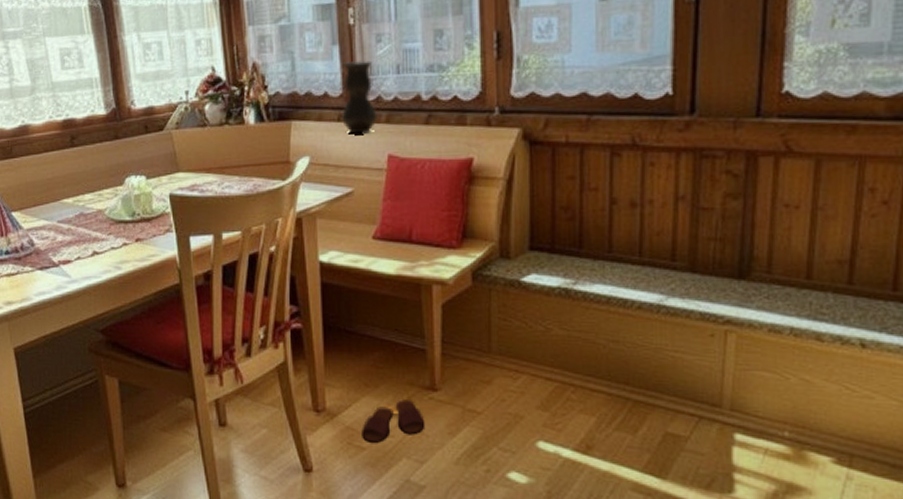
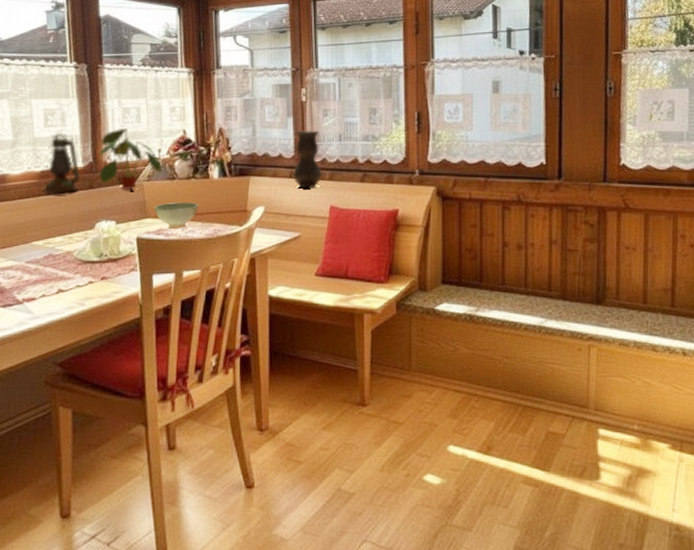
lantern: none [68,74,105,146] -> present [44,131,81,194]
plant: none [122,66,192,140] -> present [99,127,163,190]
bowl: none [185,153,235,184] -> present [153,202,199,229]
slippers: present [361,398,425,443] -> none [300,414,356,456]

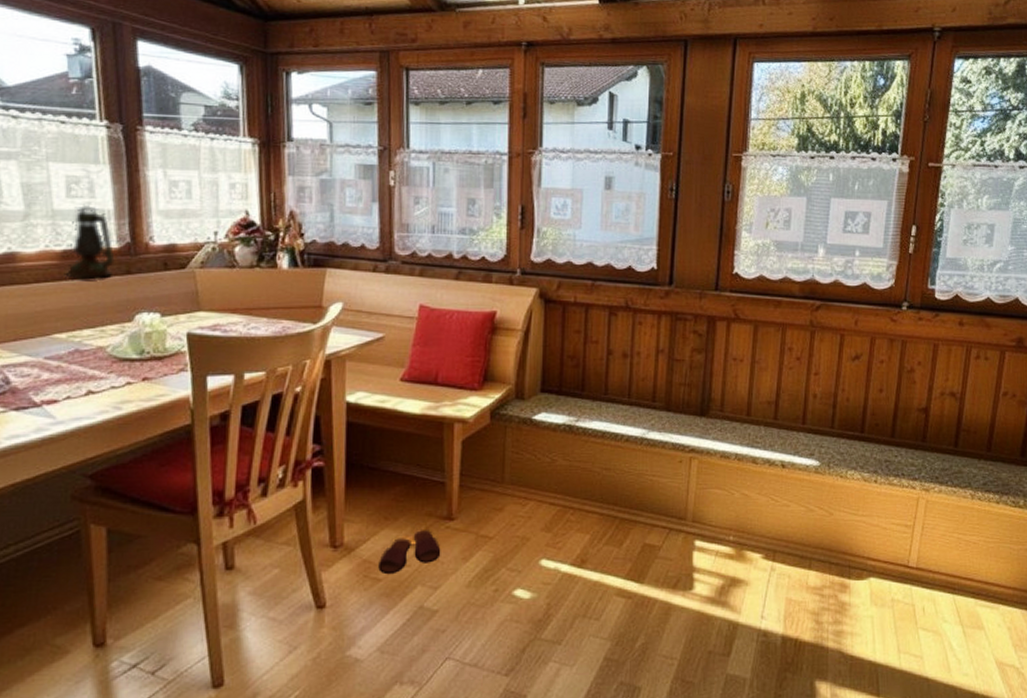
plant: present [99,127,163,190] -> none [139,204,220,277]
bowl: present [153,202,199,229] -> none [208,294,264,324]
vase: present [293,130,322,190] -> none [377,219,411,286]
slippers: none [300,414,356,456] -> present [378,529,441,573]

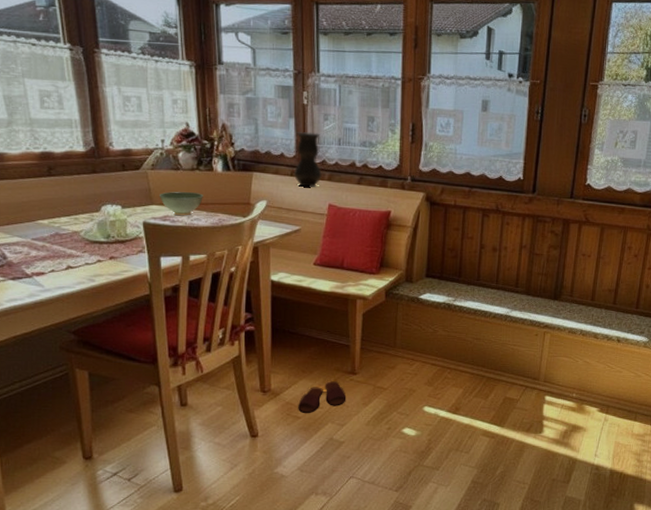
lantern: present [67,204,115,279] -> none [45,114,83,176]
bowl: none [208,294,264,324] -> present [158,192,203,216]
vase: none [377,219,411,286] -> present [294,132,322,188]

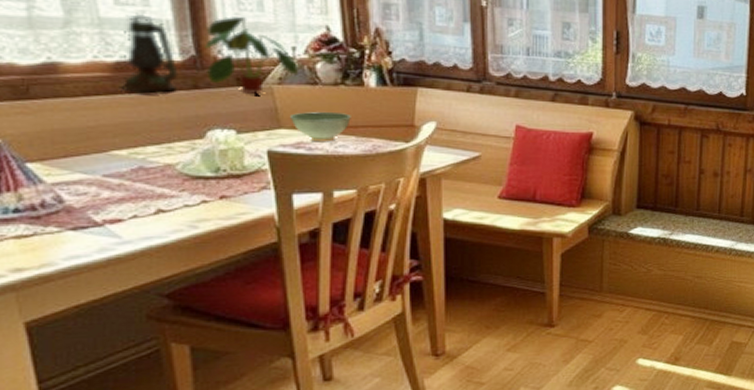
lantern: none [45,114,83,176] -> present [122,12,179,93]
plant: none [101,116,167,177] -> present [205,16,299,94]
vase: present [294,132,322,188] -> none [471,39,507,106]
slippers: present [298,380,347,413] -> none [481,335,543,377]

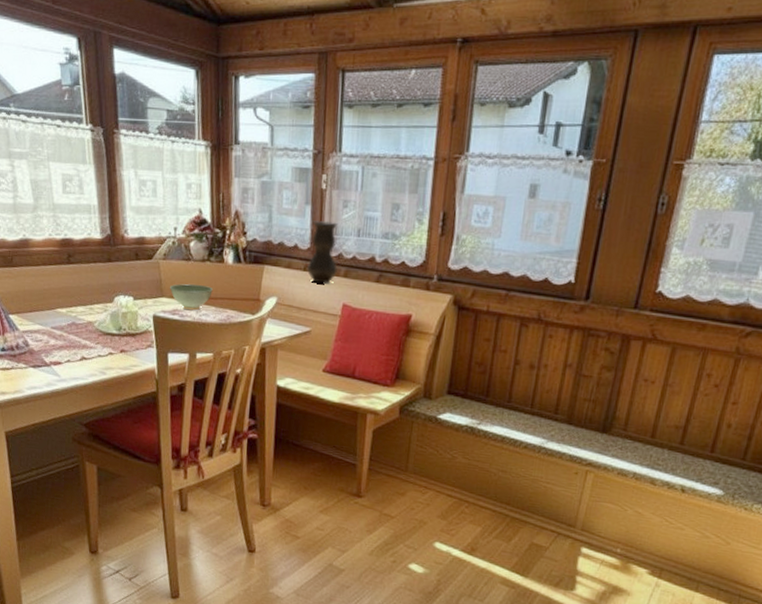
lantern: present [122,12,179,93] -> none [65,199,99,264]
plant: present [205,16,299,94] -> none [117,201,178,267]
vase: none [471,39,507,106] -> present [307,220,338,285]

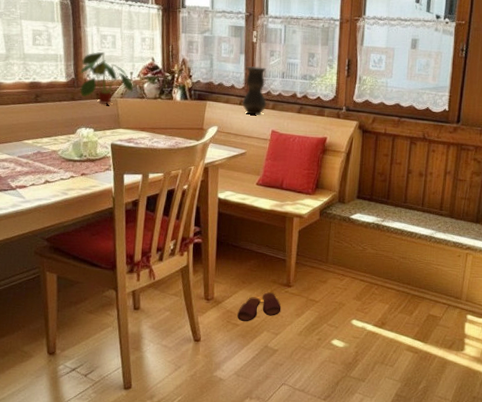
plant: none [117,201,178,267] -> present [80,51,134,104]
bowl: present [169,284,213,311] -> none [125,117,163,139]
slippers: none [298,501,350,534] -> present [237,291,281,321]

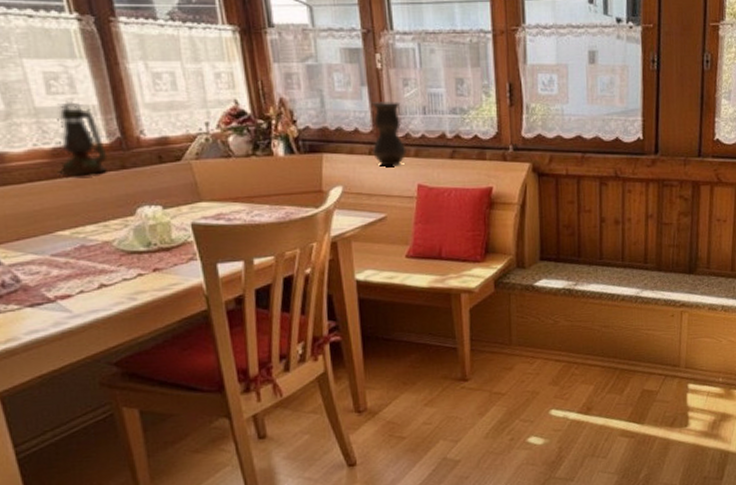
lantern: none [33,50,64,103] -> present [57,100,108,176]
plant: present [80,51,134,104] -> none [128,96,214,170]
slippers: present [237,291,281,321] -> none [401,390,459,432]

